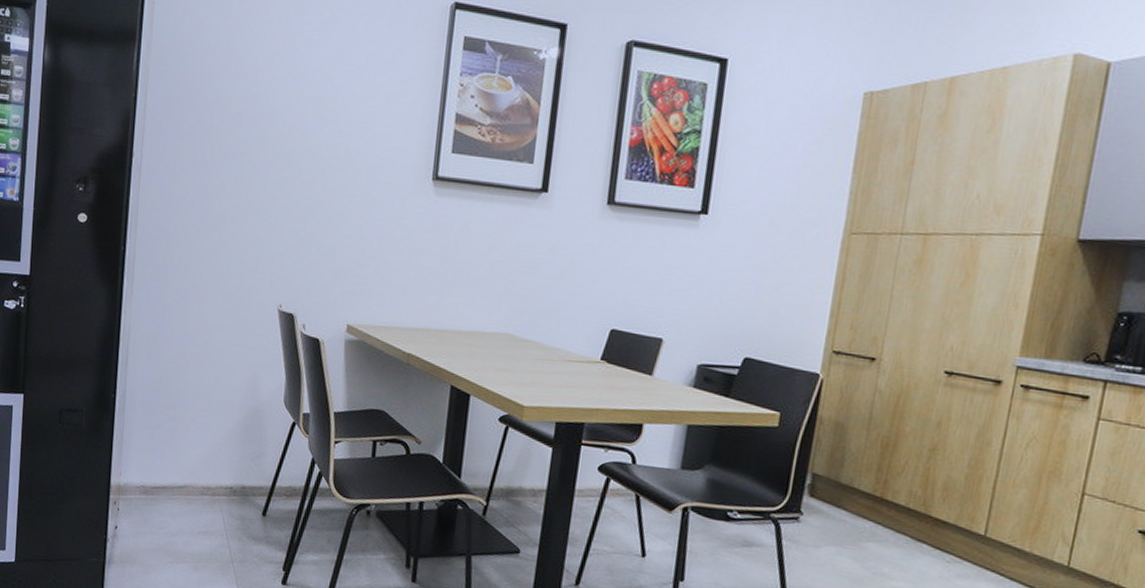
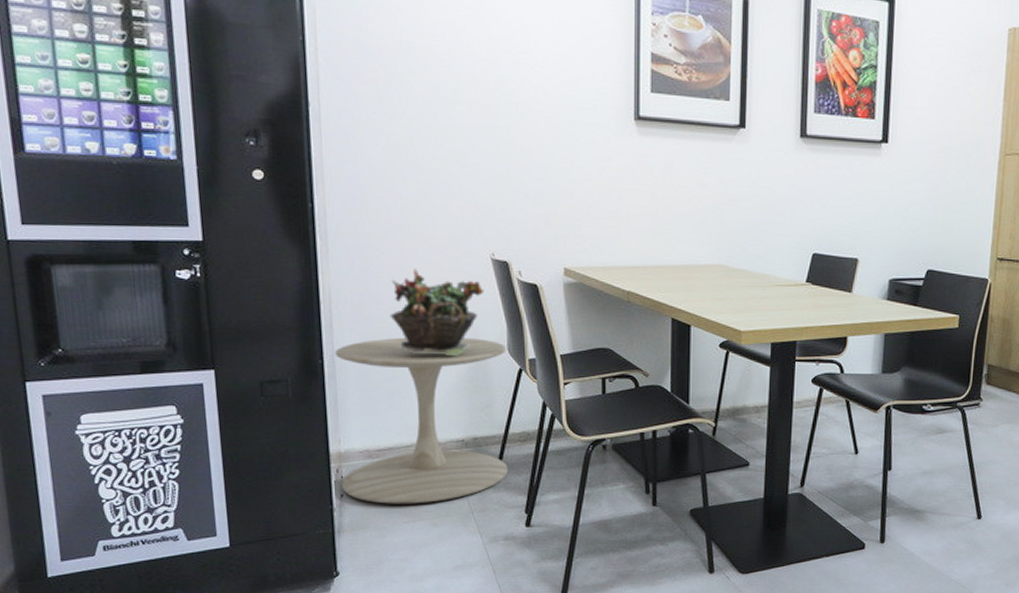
side table: none [117,379,283,546] -> present [335,337,508,504]
potted plant: none [179,313,269,404] -> present [390,268,485,357]

